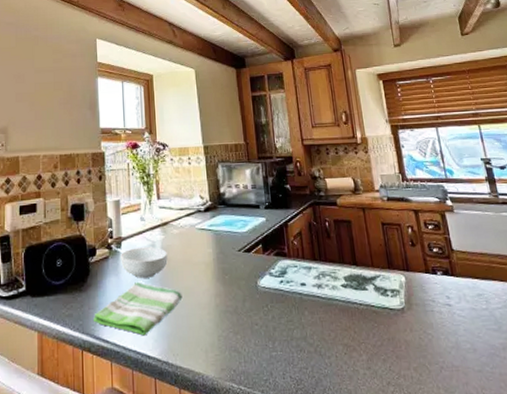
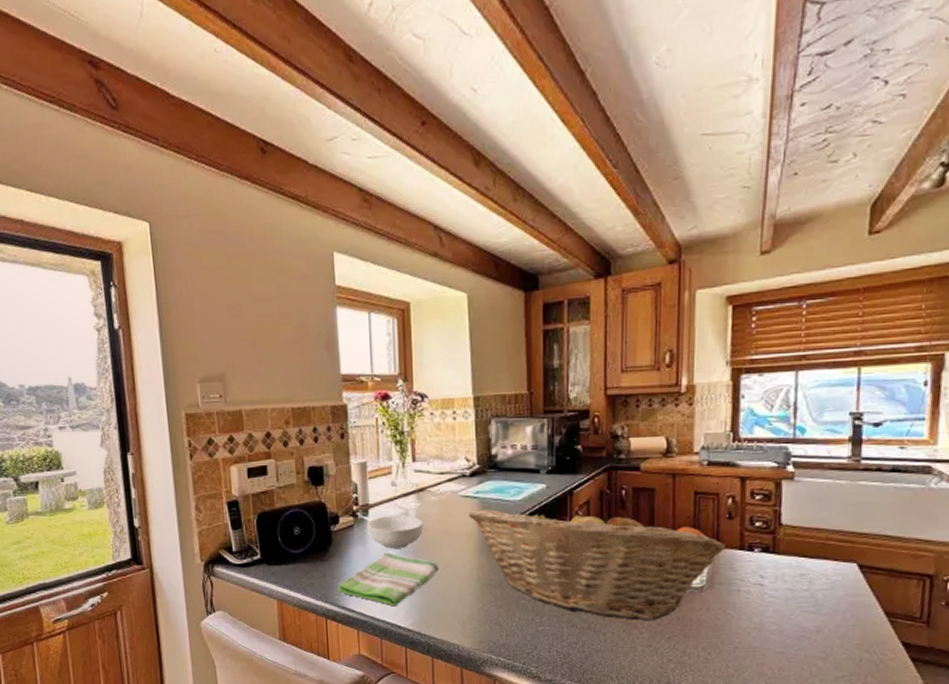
fruit basket: none [204,235,414,343] -> present [468,505,725,620]

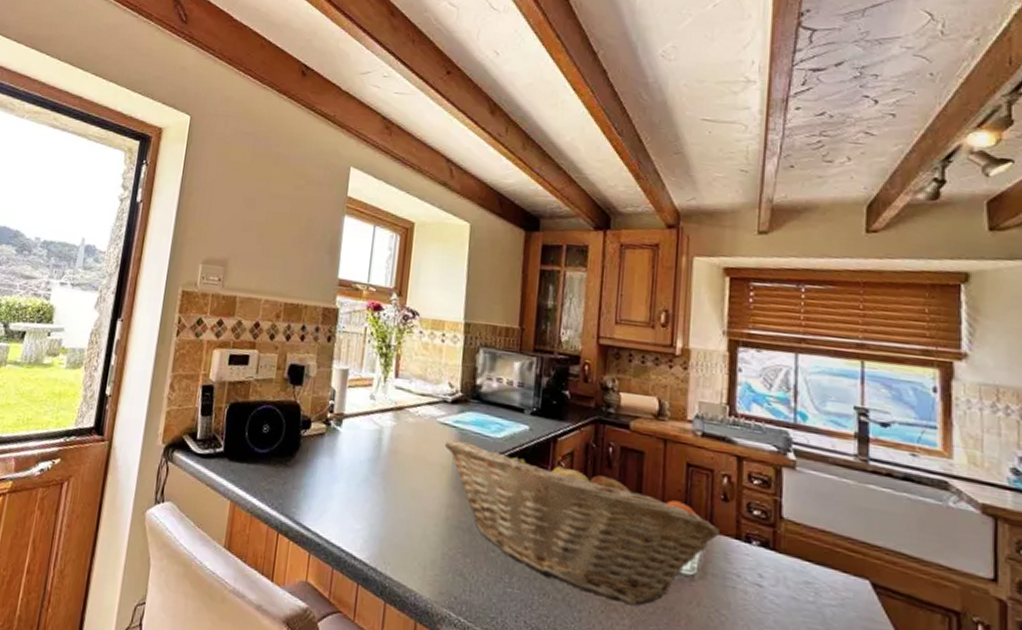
dish towel: present [338,551,439,607] -> none [296,468,407,533]
cereal bowl: present [368,515,423,549] -> none [338,429,396,468]

